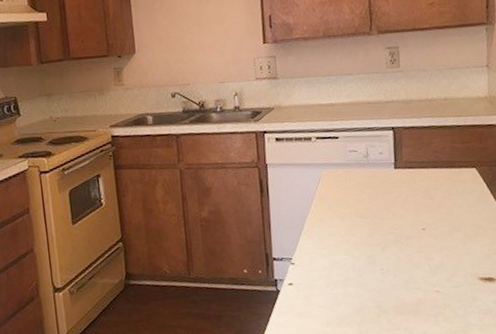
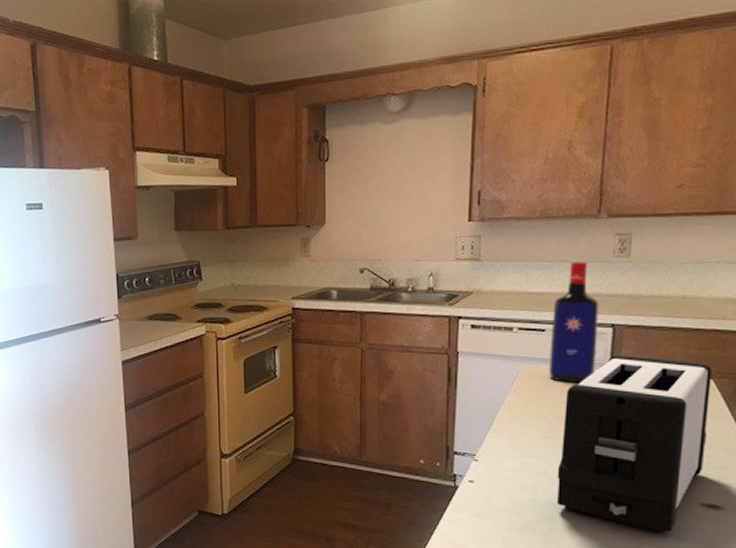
liquor bottle: none [343,73,383,183] -> present [549,261,599,384]
toaster: none [362,153,478,309] -> present [557,355,712,534]

